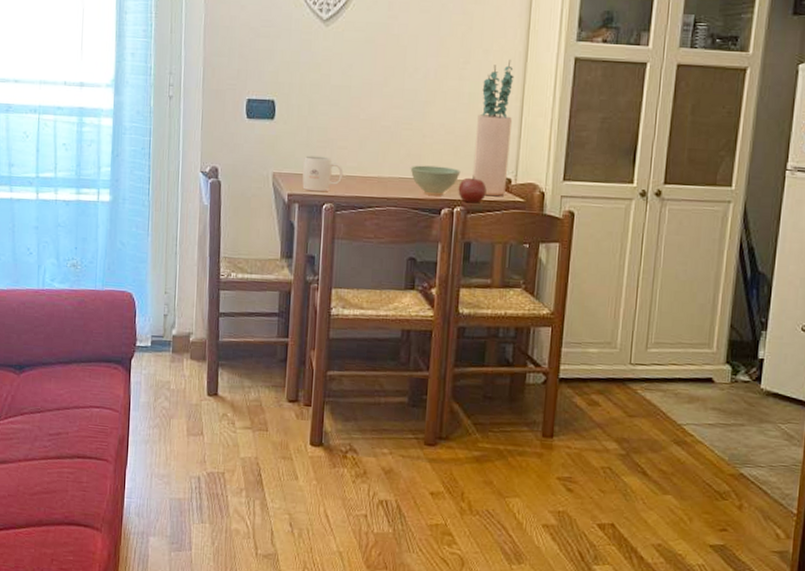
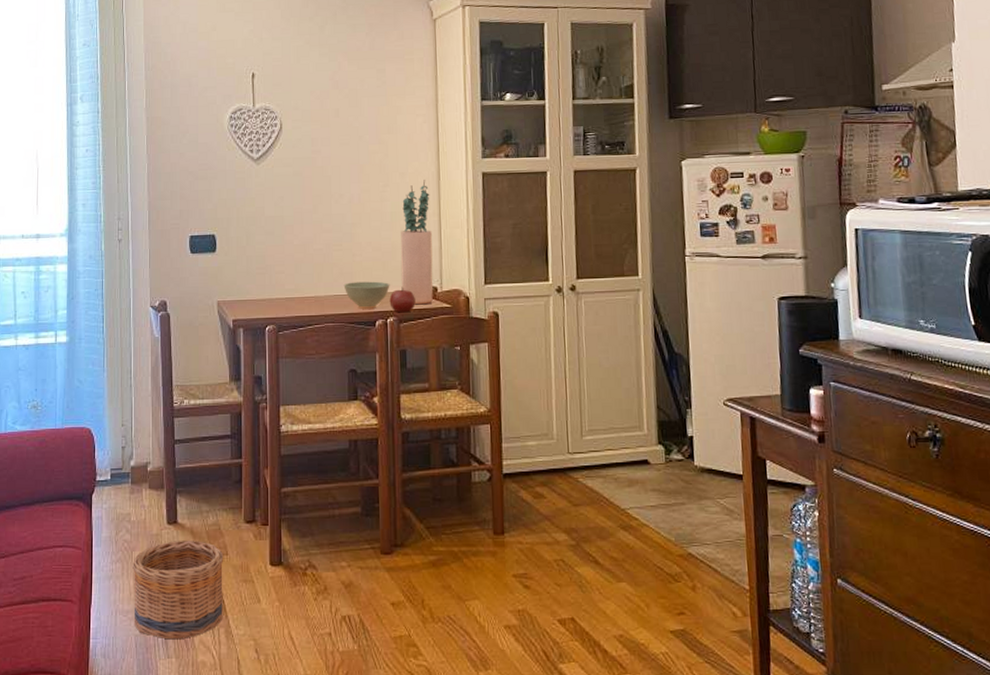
basket: none [169,412,264,507] -> present [133,541,224,640]
mug: present [302,155,344,192] -> none [244,282,283,316]

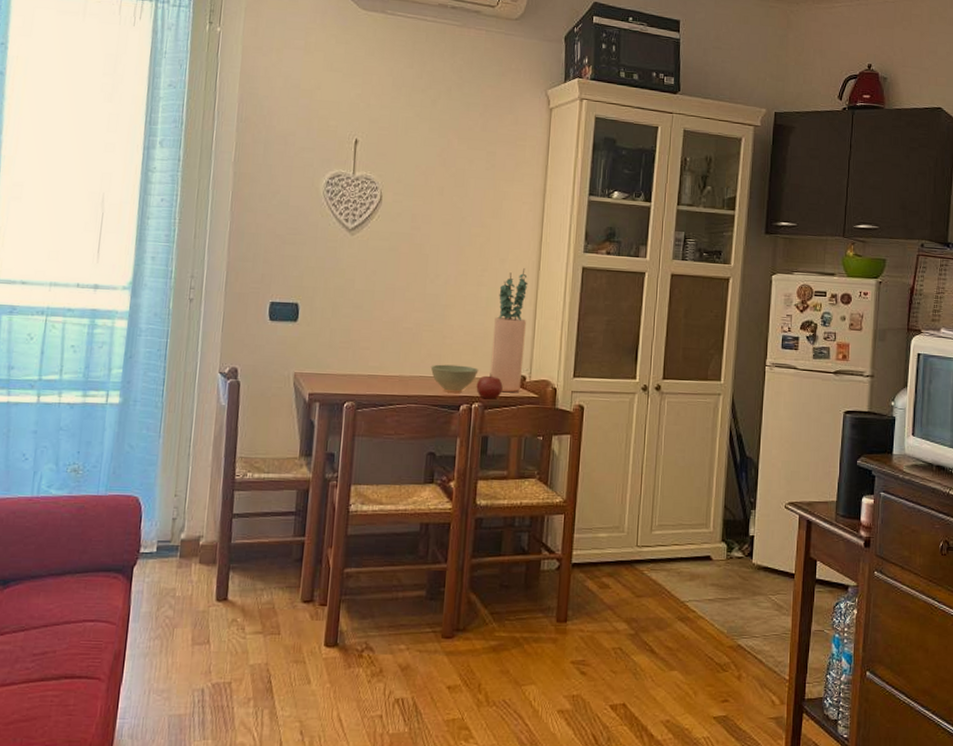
basket: present [133,541,224,640] -> none [169,618,276,721]

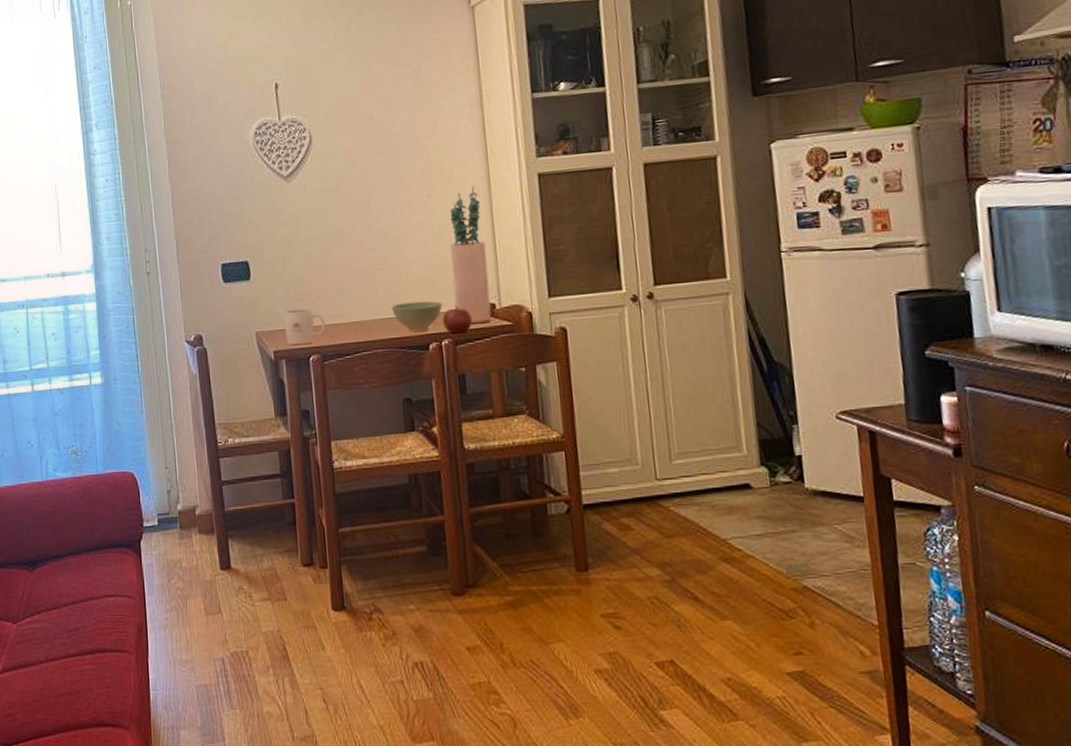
mug: none [323,356,366,391] -> present [284,308,326,346]

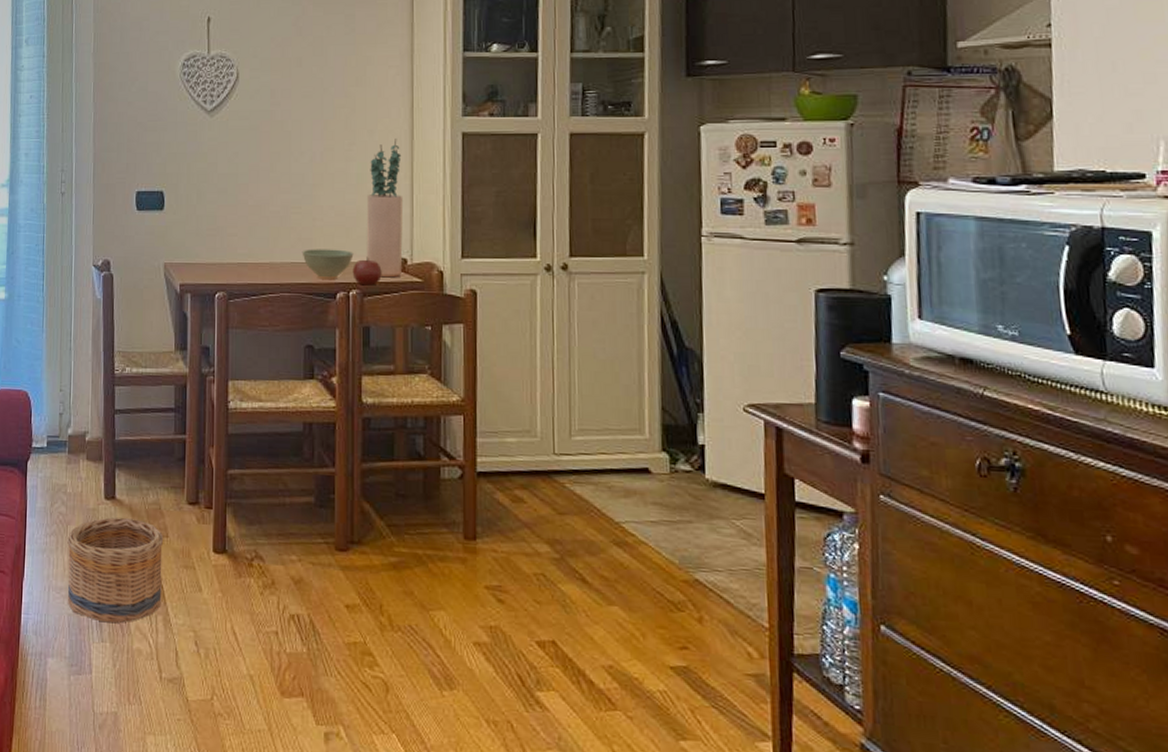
basket: none [188,586,286,690] -> present [67,517,164,623]
mug: present [284,308,326,346] -> none [193,244,235,281]

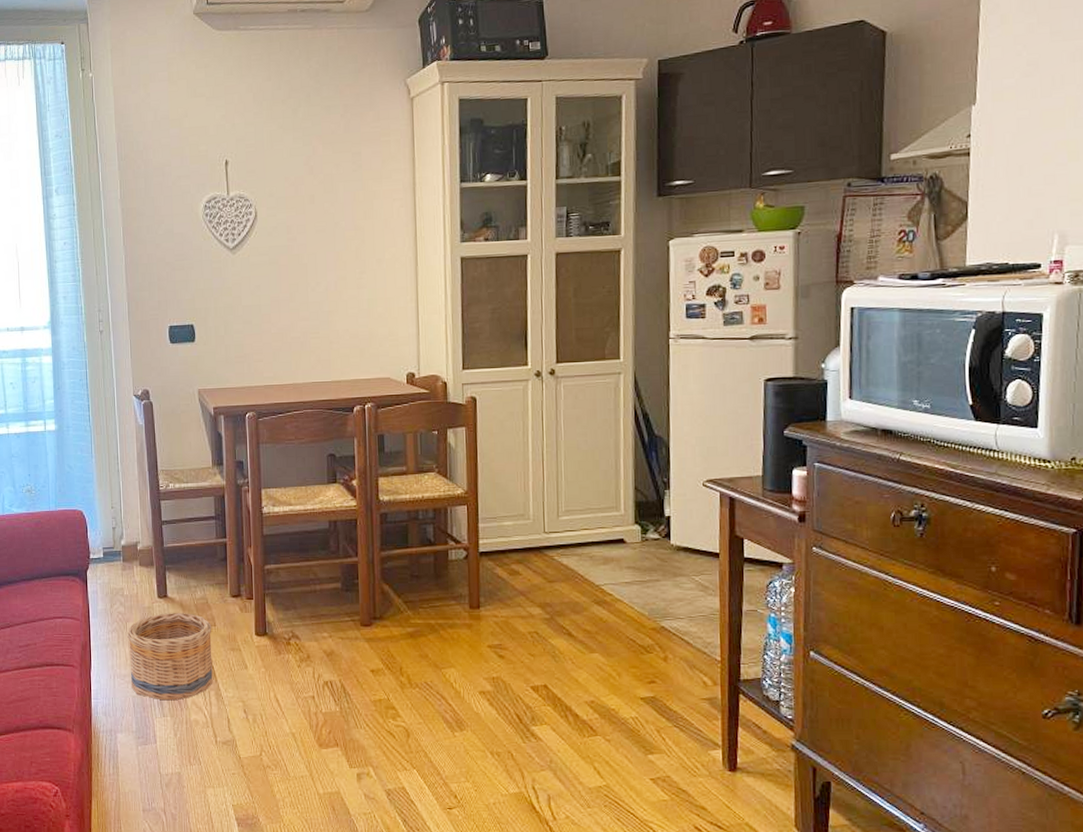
bowl: present [302,249,354,279] -> none [321,368,368,396]
fruit: present [352,256,382,286] -> none [367,373,393,399]
vase: present [366,139,404,278] -> none [377,266,411,391]

